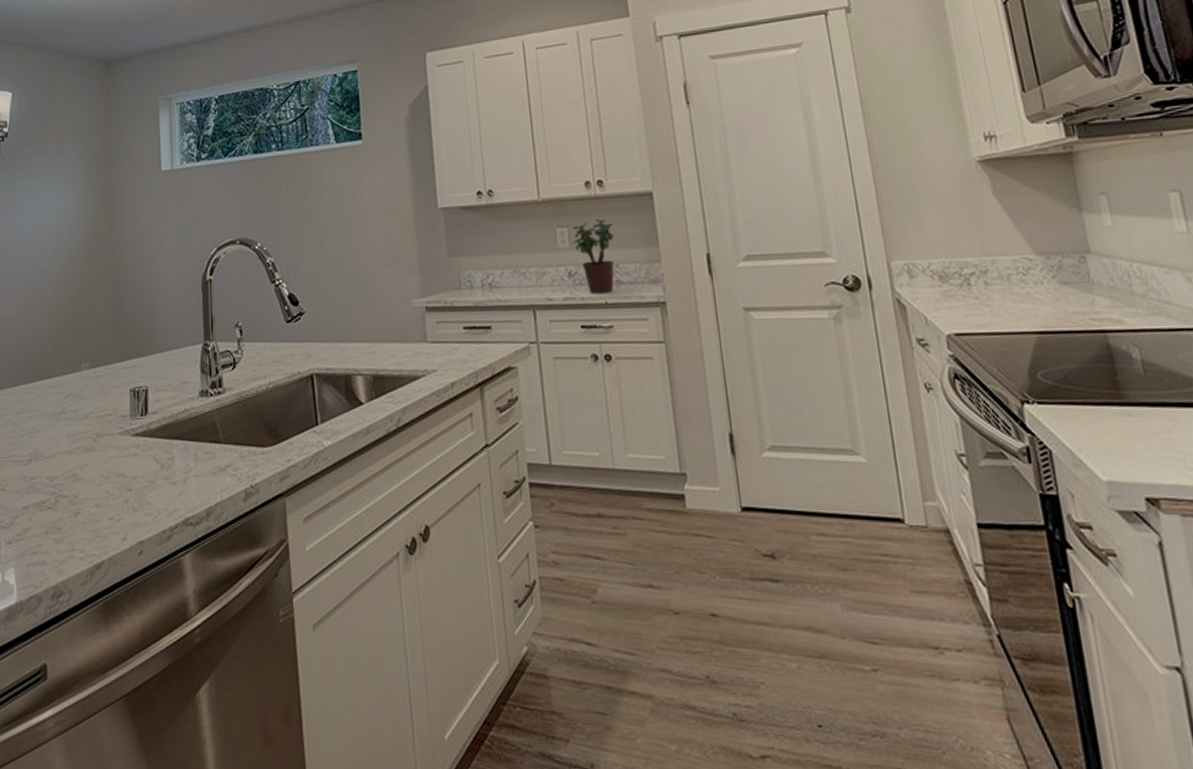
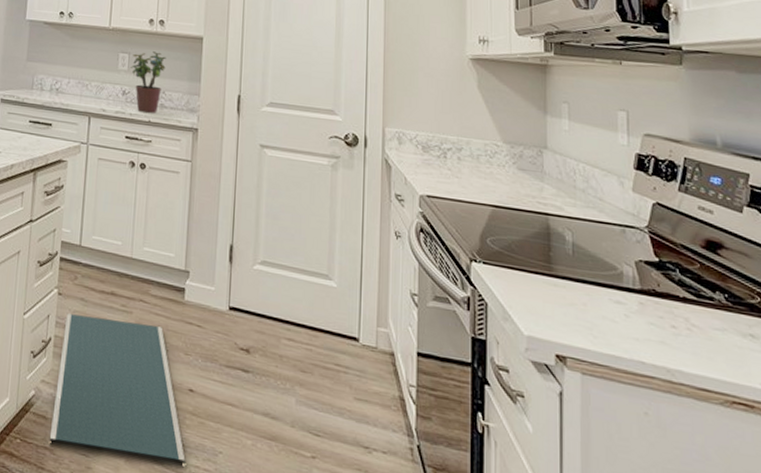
door mat: none [549,545,722,703] -> present [49,313,186,463]

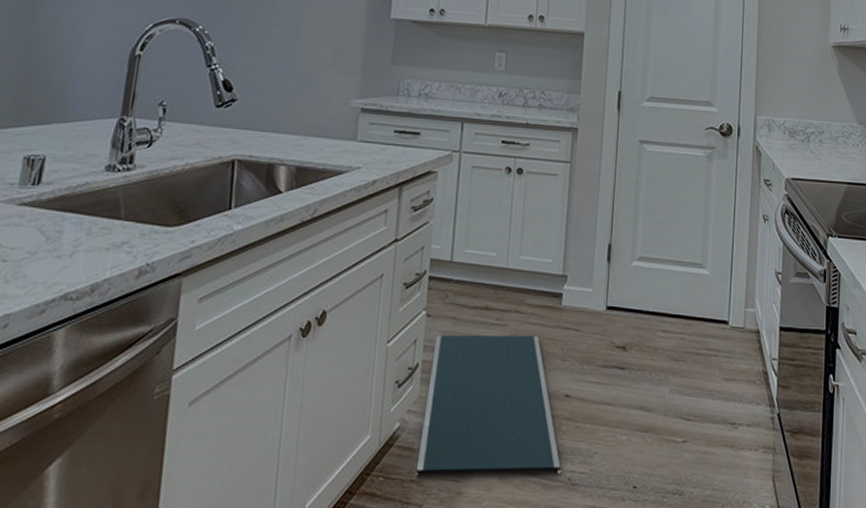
potted plant: present [130,51,166,114] -> none [507,49,546,116]

